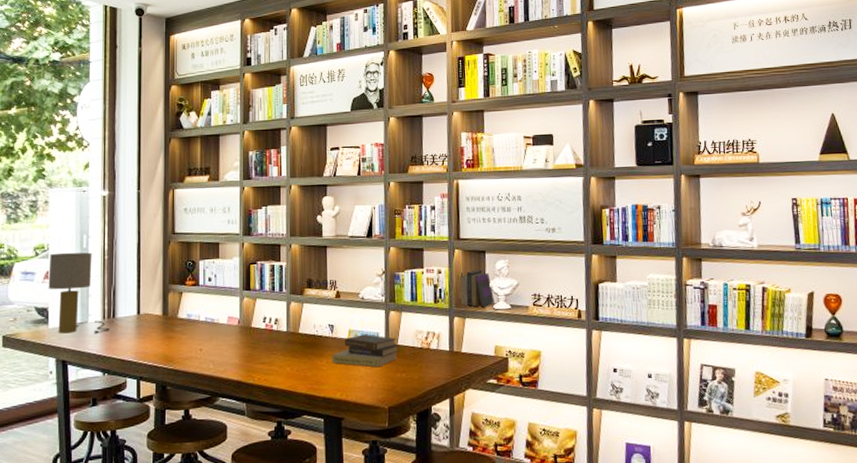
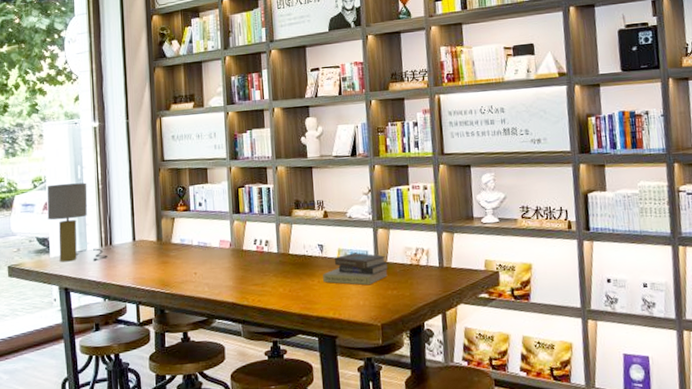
books: present [458,269,496,307] -> none [444,184,483,222]

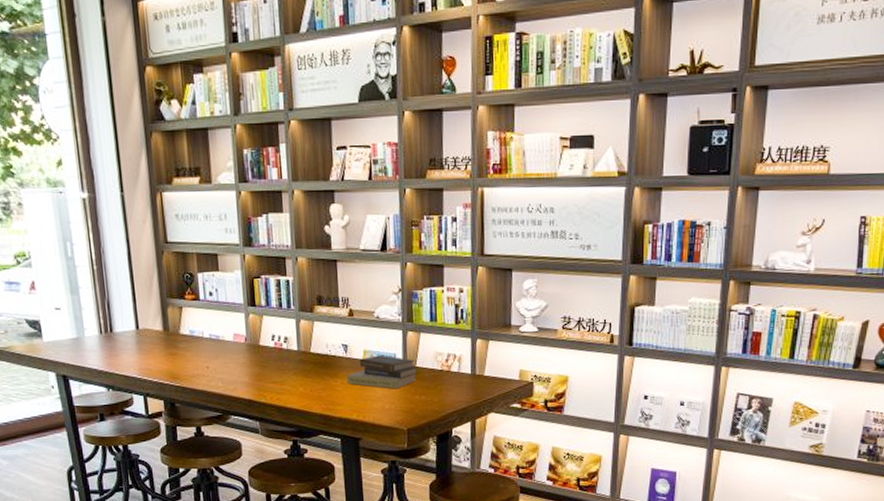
table lamp: present [47,182,108,262] -> none [33,261,109,349]

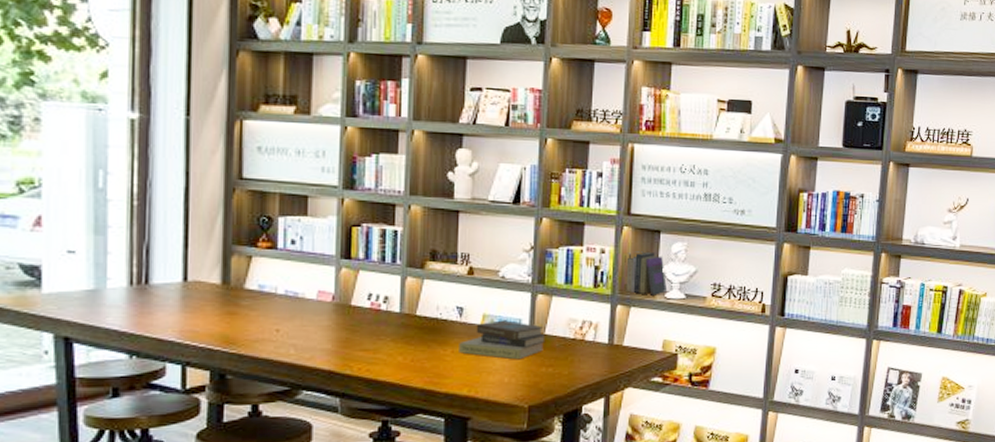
books: none [481,289,522,330] -> present [623,251,668,295]

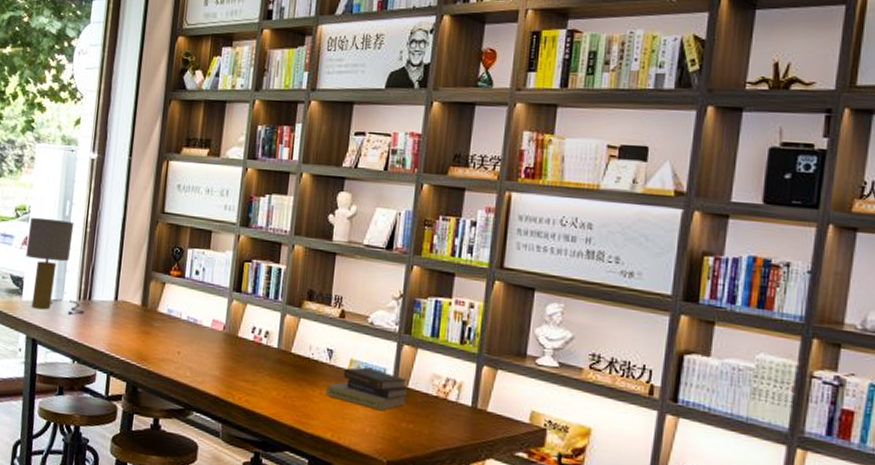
table lamp: none [40,191,140,305] -> present [25,217,84,316]
books: present [623,251,668,295] -> none [490,309,540,360]

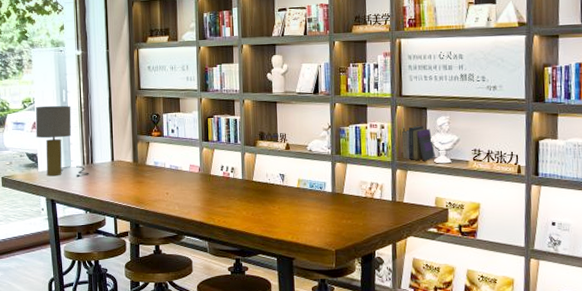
books: present [326,367,409,411] -> none [283,183,344,214]
books: none [490,309,540,360] -> present [400,125,436,161]

